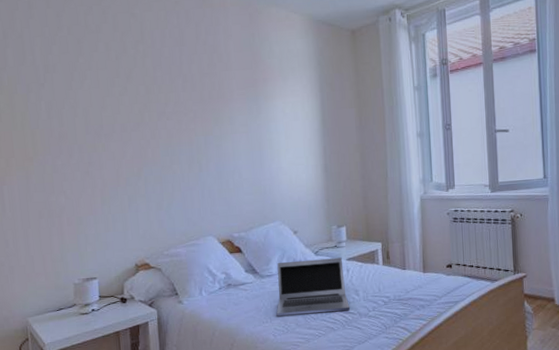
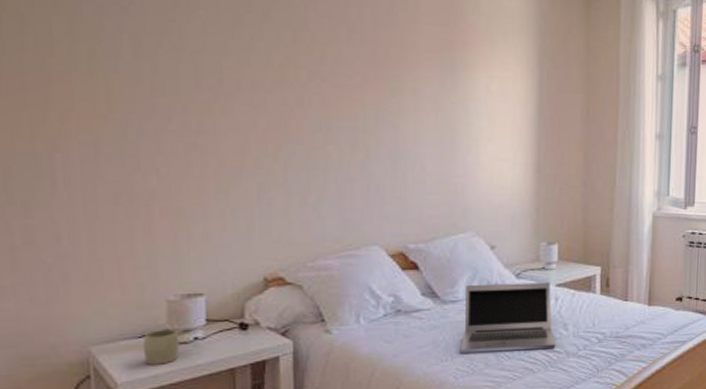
mug: none [59,304,83,330] -> present [142,329,180,365]

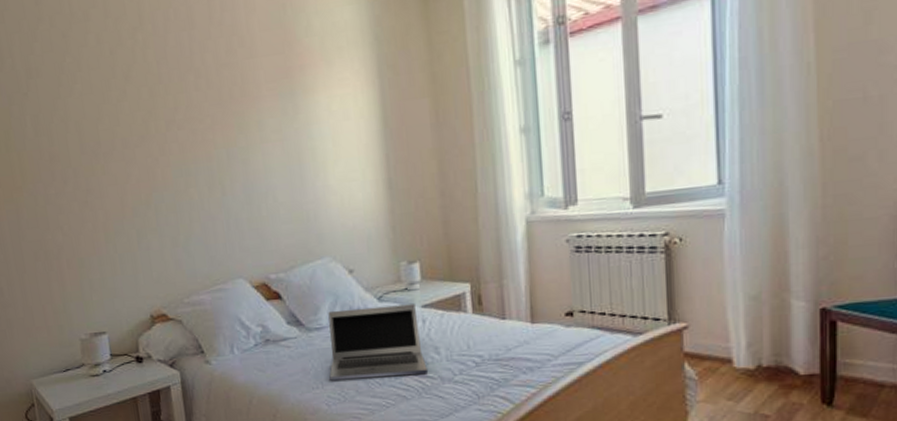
mug: present [142,329,180,365] -> none [67,364,94,395]

